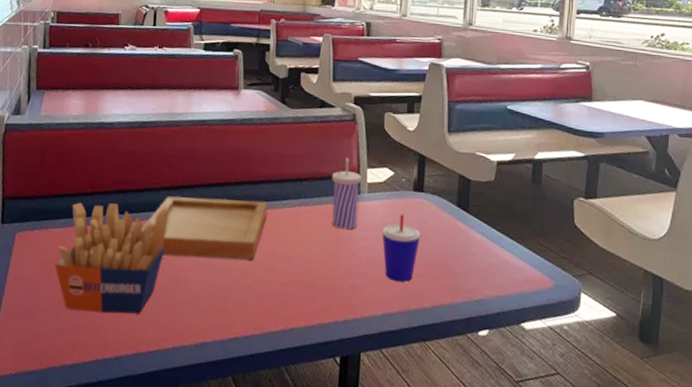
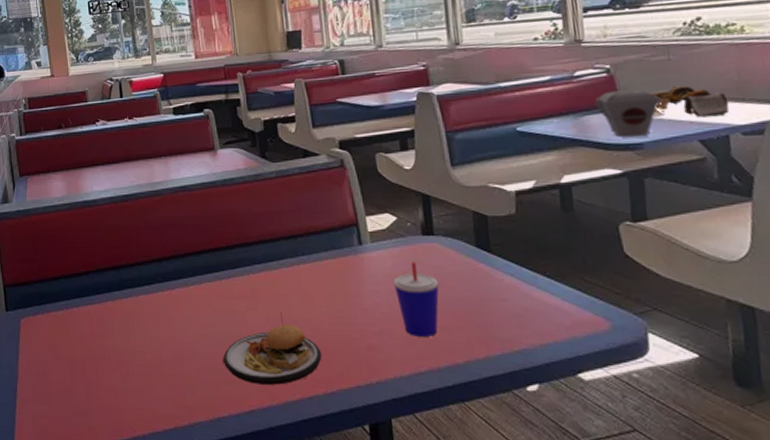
french fries: present [54,202,169,314] -> none [61,279,166,393]
tray: present [141,195,268,260] -> none [139,263,265,329]
burger: none [216,249,308,316] -> present [223,312,322,385]
beverage cup: present [331,157,362,230] -> none [327,206,364,285]
takeout container: none [573,85,625,126] -> present [595,89,665,137]
food tray: none [616,88,673,119] -> present [649,85,730,118]

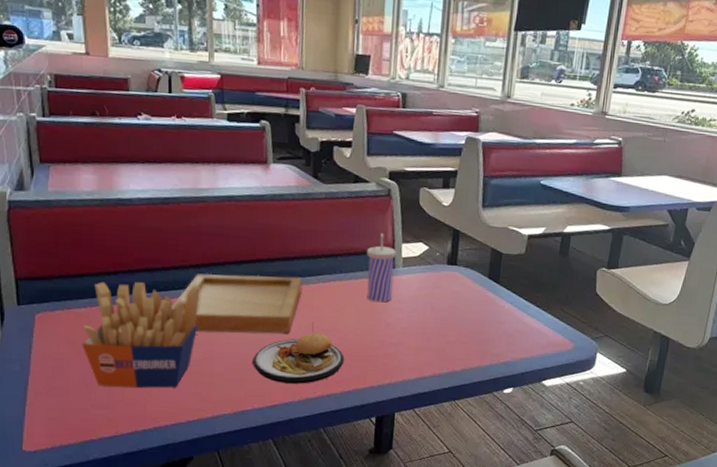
french fries: none [61,279,166,393] -> present [82,281,200,388]
tray: none [139,263,265,329] -> present [171,273,303,334]
beverage cup: none [327,206,364,285] -> present [366,232,396,303]
beverage cup: present [393,262,439,337] -> none [416,286,453,349]
takeout container: present [595,89,665,137] -> none [603,160,652,201]
food tray: present [649,85,730,118] -> none [644,164,695,193]

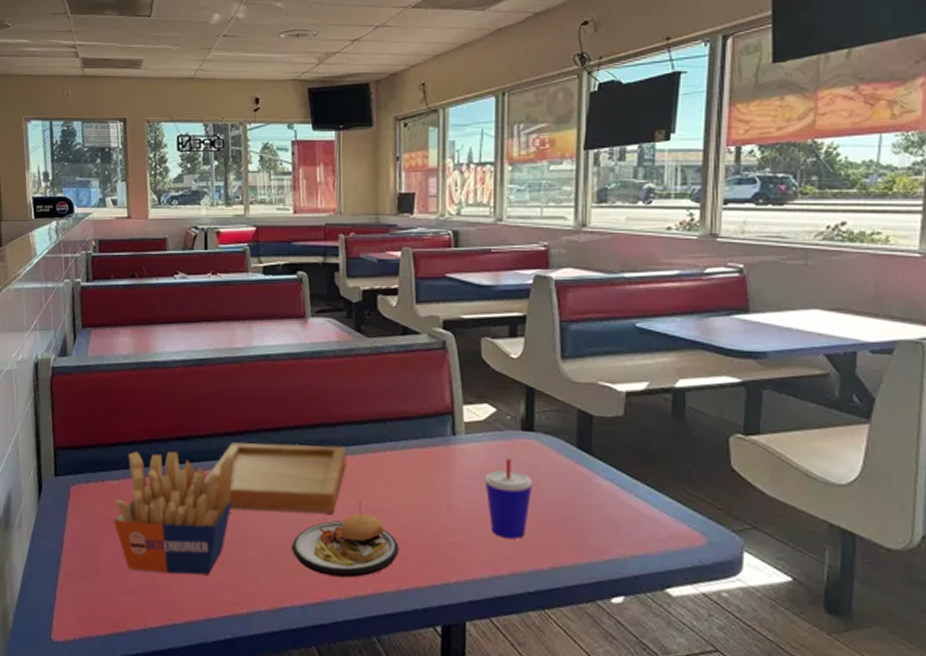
beverage cup: present [366,232,396,303] -> none [420,392,456,478]
beverage cup: none [416,286,453,349] -> present [485,458,533,539]

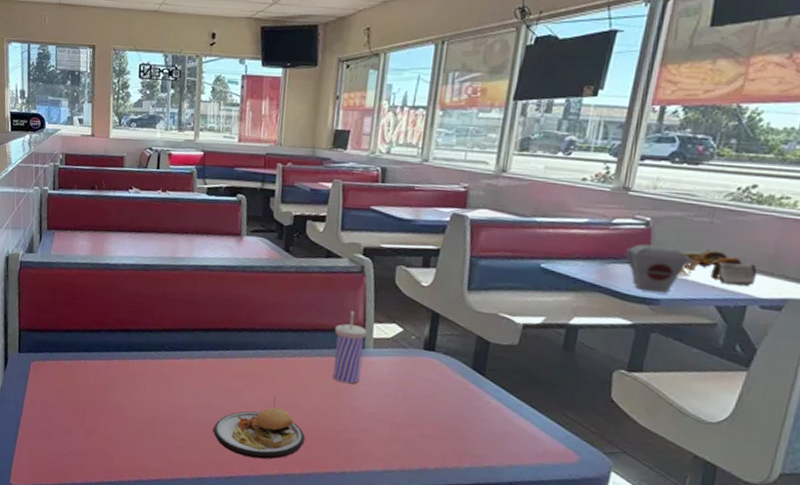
french fries: present [114,451,235,575] -> none [65,338,170,445]
tray: present [204,441,347,514] -> none [143,337,268,406]
beverage cup: none [420,392,456,478] -> present [332,310,367,384]
beverage cup: present [485,458,533,539] -> none [385,372,429,441]
takeout container: none [722,293,794,344] -> present [624,243,692,293]
food tray: none [780,294,862,331] -> present [681,250,757,287]

